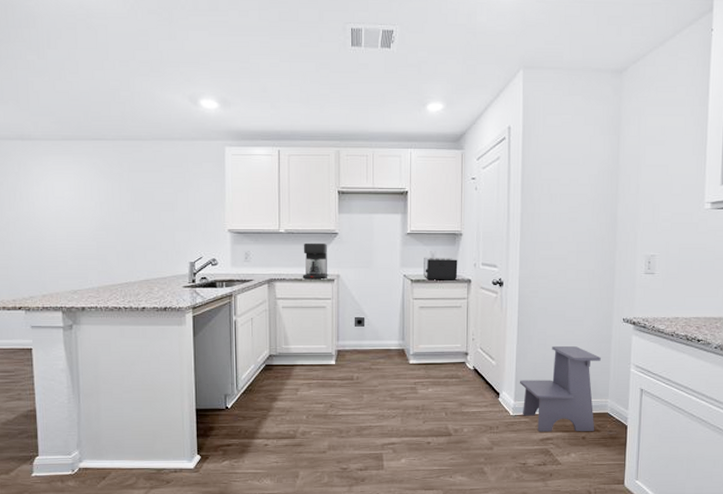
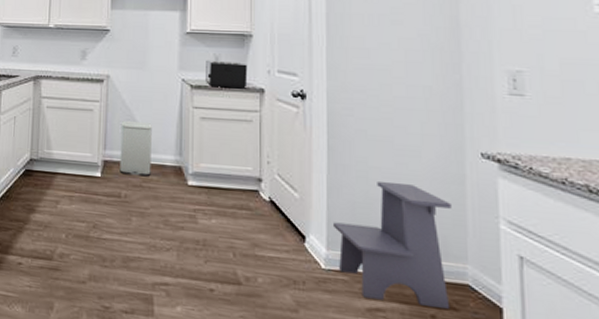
coffee maker: present [302,242,328,280] -> none [69,39,98,79]
pedal bin: none [351,314,379,360] -> present [120,120,152,177]

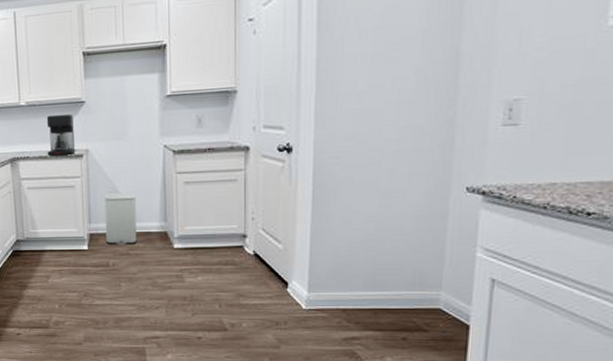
coffee maker: none [69,39,98,79] -> present [46,114,76,157]
toaster: present [206,60,248,89] -> none [188,121,232,150]
step stool: present [332,180,452,309] -> none [314,224,432,331]

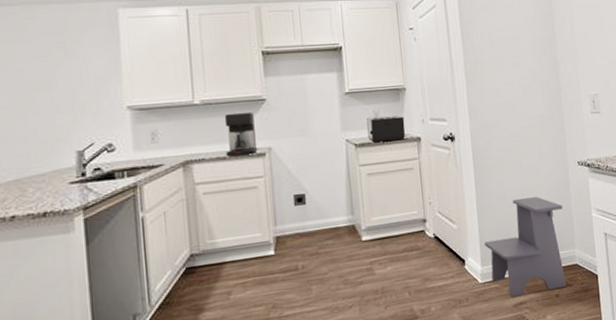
pedal bin: present [104,192,137,245] -> none [289,188,326,247]
toaster: none [188,121,232,150] -> present [367,115,406,142]
step stool: none [314,224,432,331] -> present [484,196,567,297]

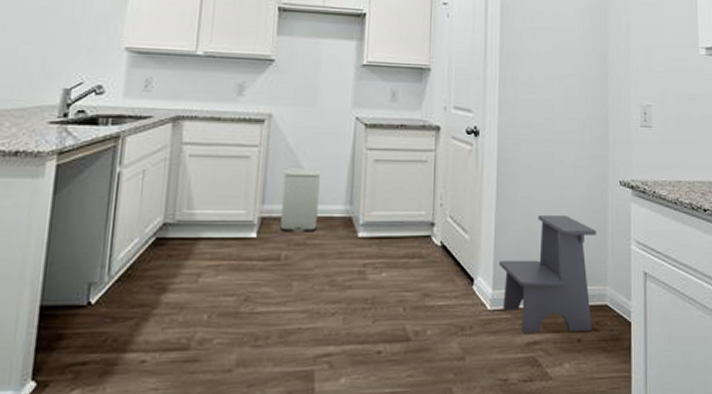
coffee maker: present [224,112,258,157] -> none [221,70,259,120]
pedal bin: none [289,188,326,247] -> present [280,167,320,232]
toaster: present [367,115,406,142] -> none [381,95,425,127]

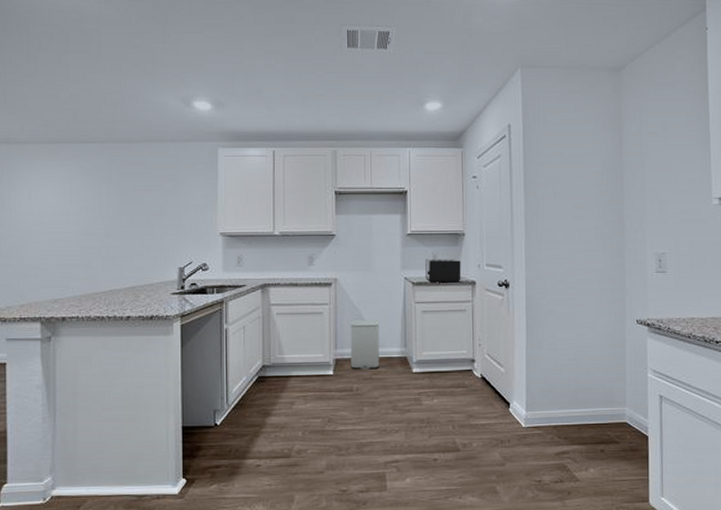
toaster: none [381,95,425,127] -> present [425,258,461,283]
step stool: present [498,214,596,333] -> none [530,350,616,445]

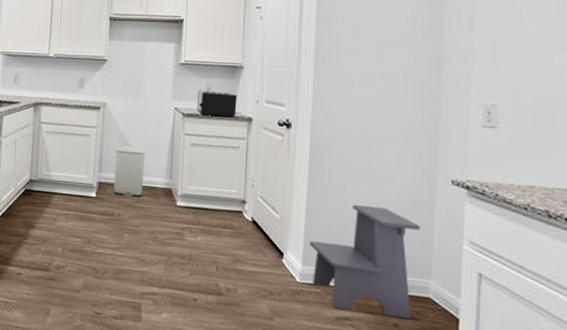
step stool: none [530,350,616,445] -> present [309,204,420,319]

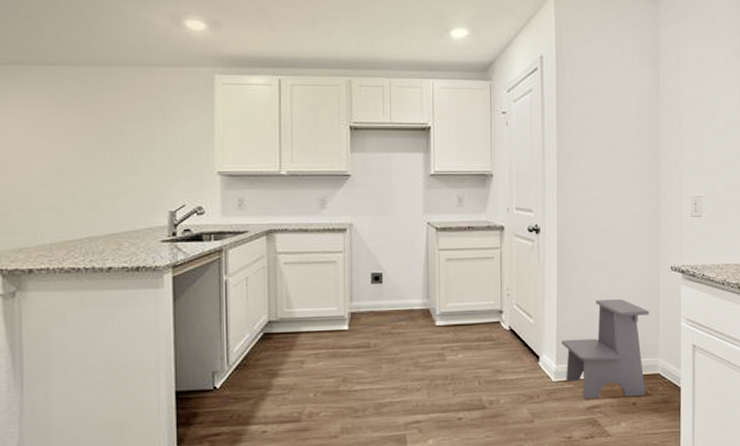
pedal bin: present [113,145,145,198] -> none [367,268,400,324]
toaster: present [197,90,238,118] -> none [450,201,489,228]

